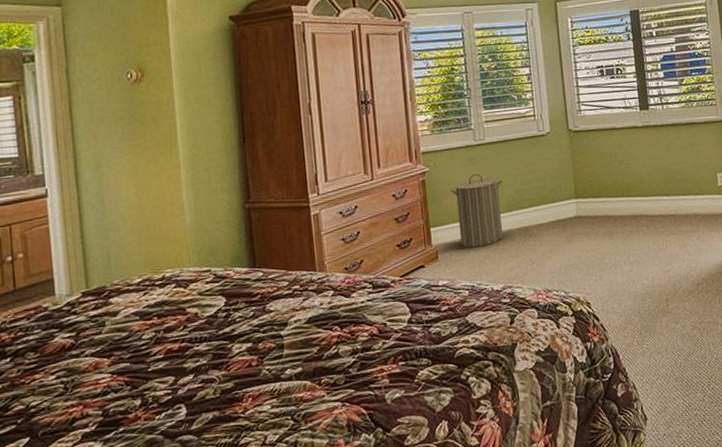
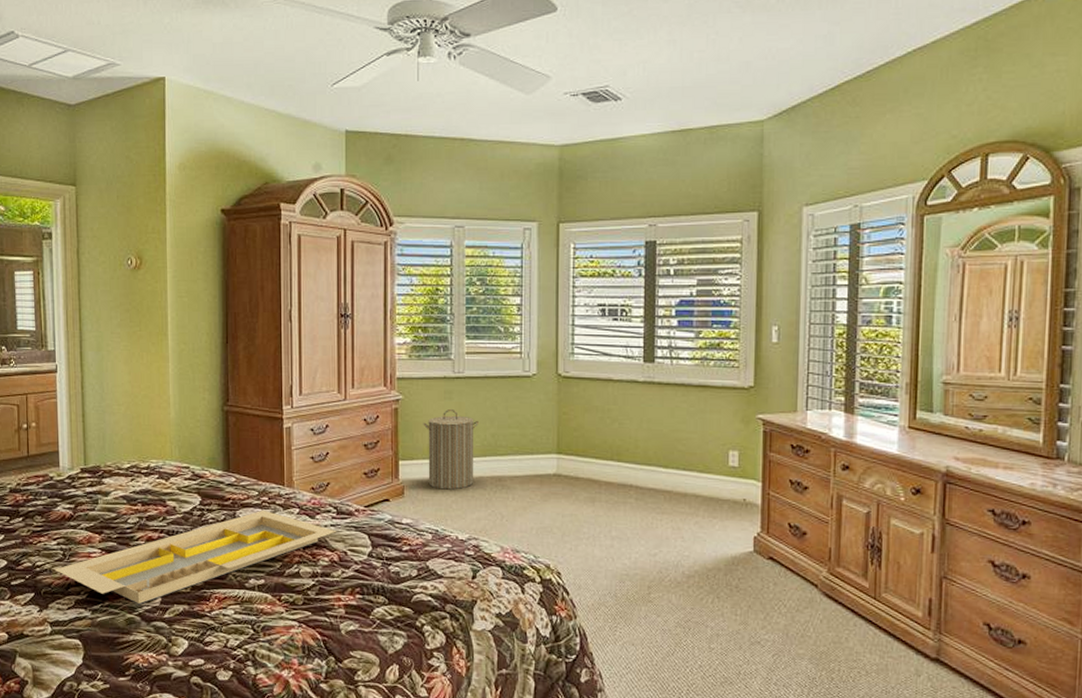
serving tray: none [54,298,374,423] -> present [54,510,337,605]

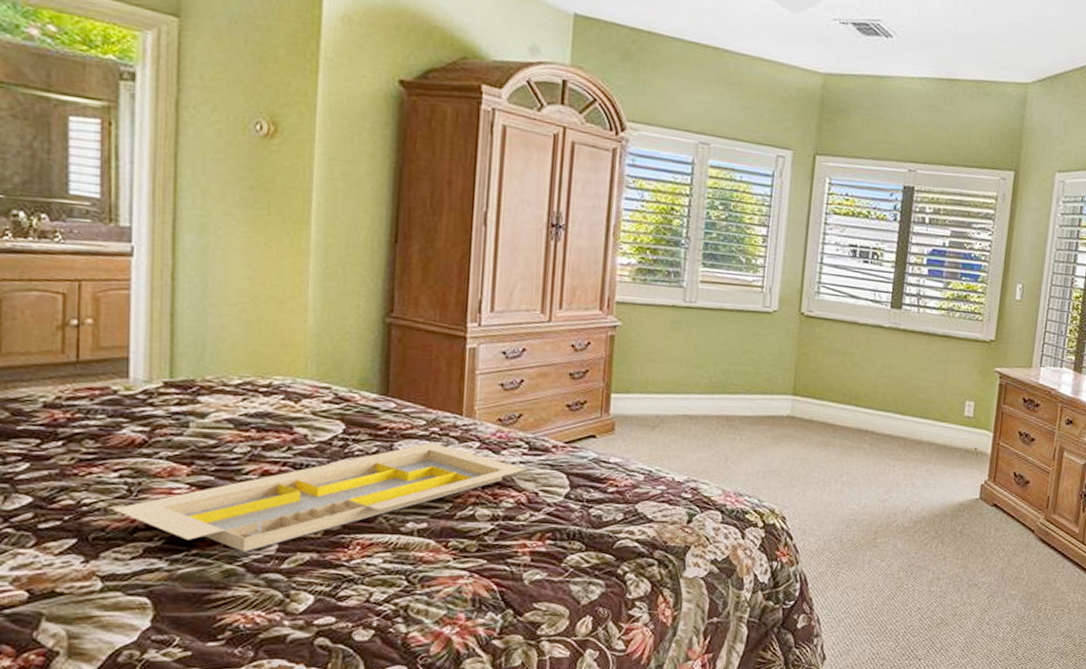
laundry hamper: present [423,410,478,490] -> none [643,341,709,428]

